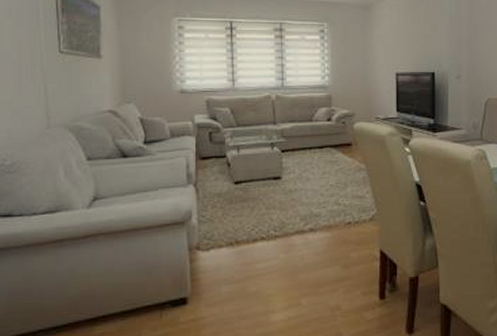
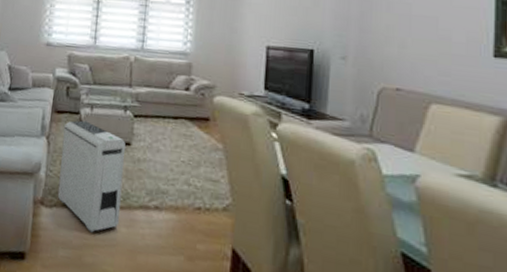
air purifier: none [212,163,277,265] -> present [57,120,126,233]

